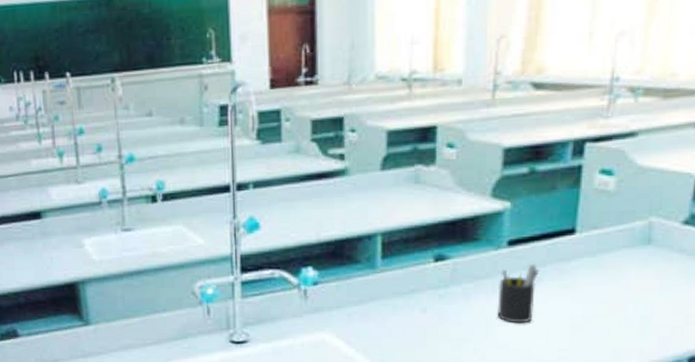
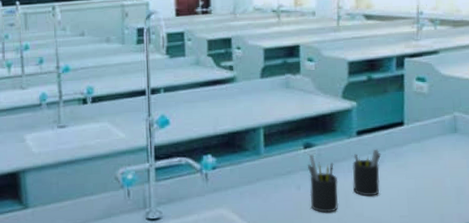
pen holder: none [437,268,478,342] -> present [307,153,339,213]

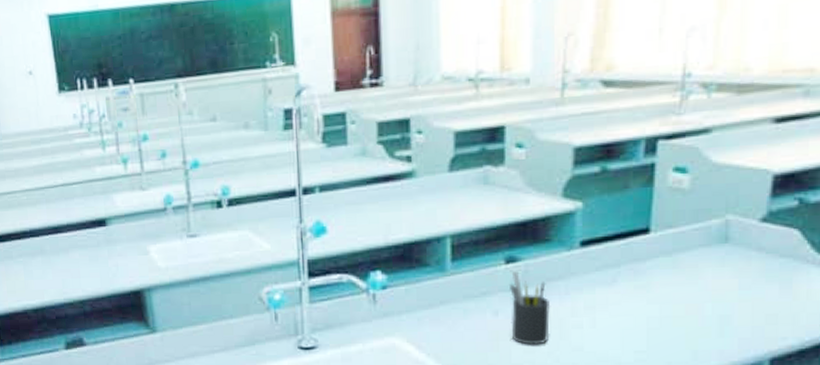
pen holder: present [353,149,382,197] -> none [571,264,614,326]

